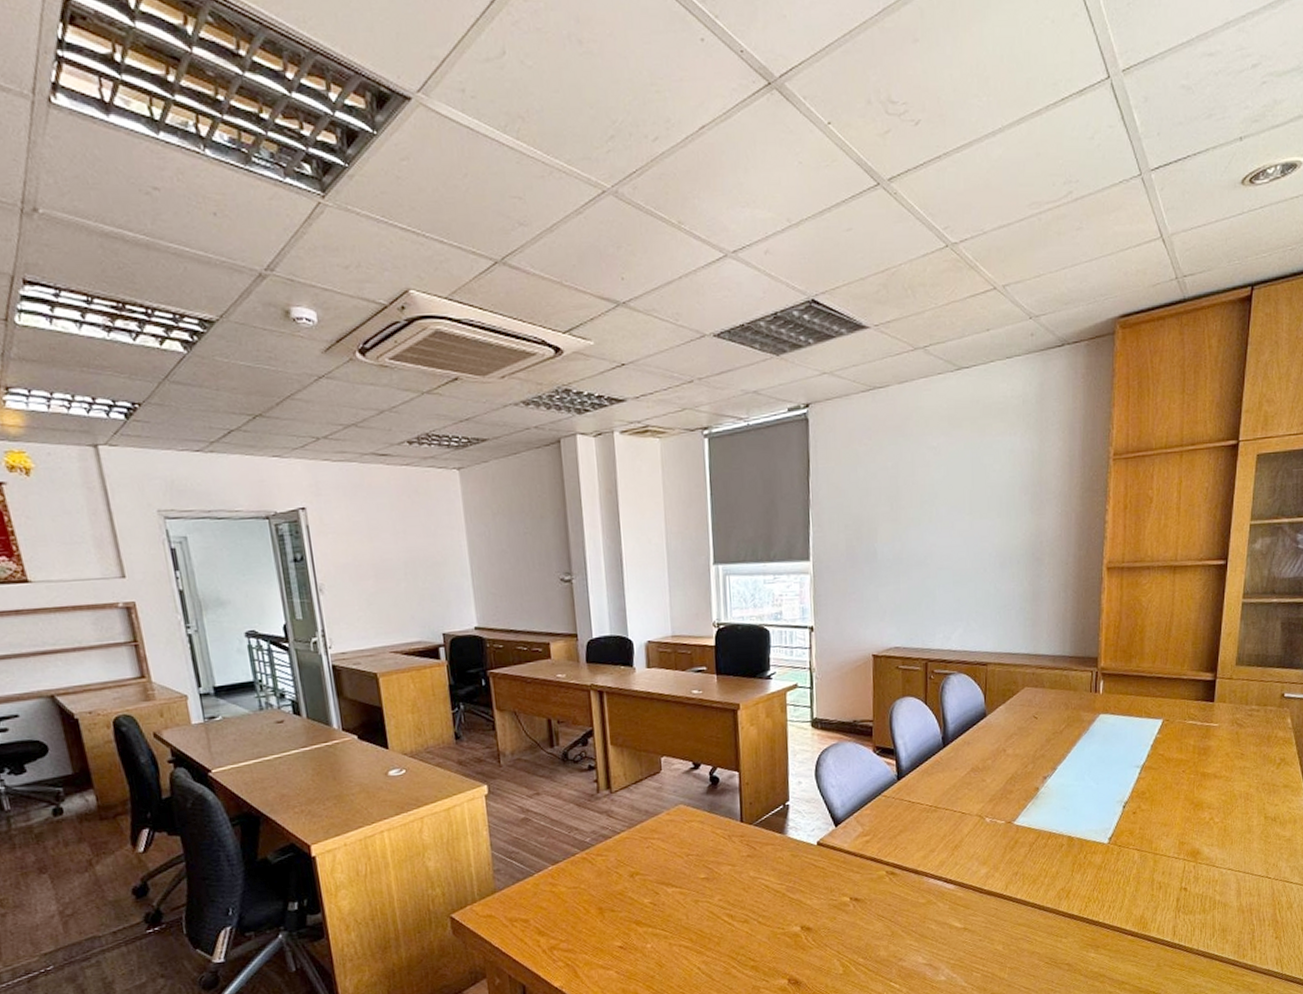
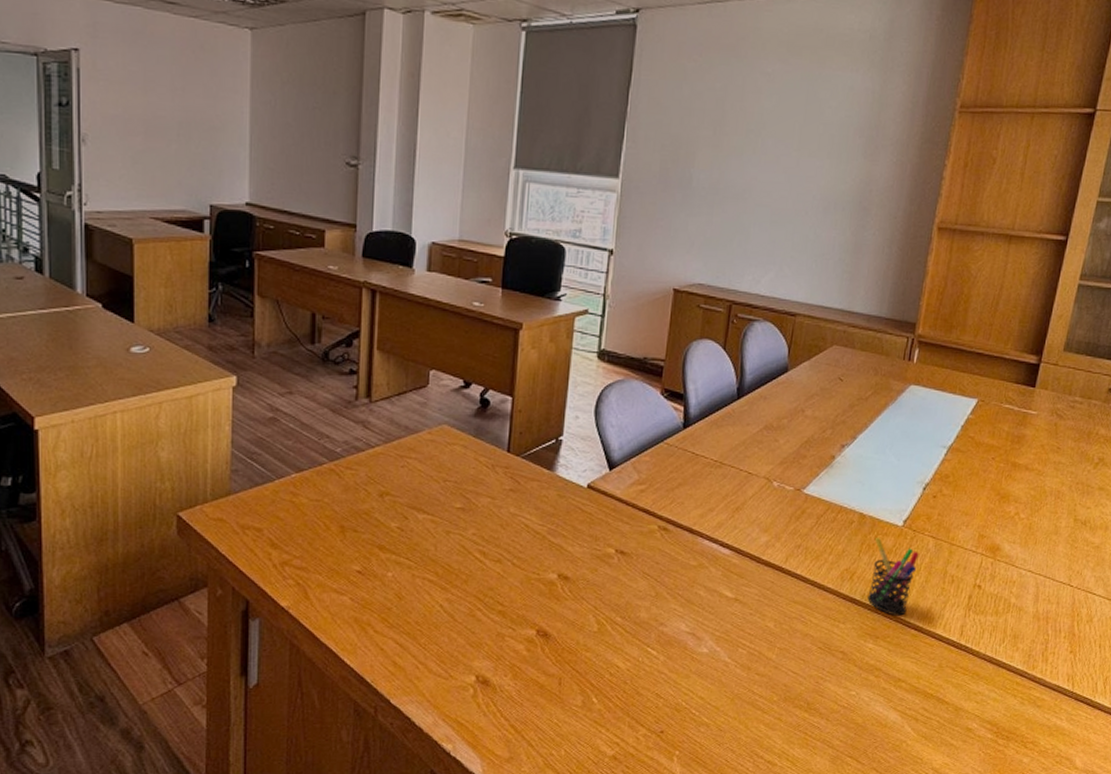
pen holder: none [1084,855,1126,926] -> present [867,537,919,616]

